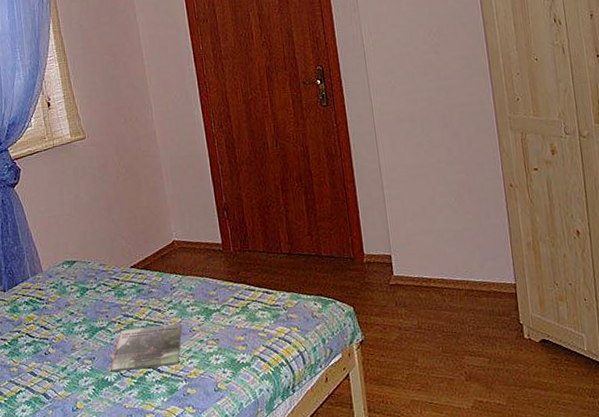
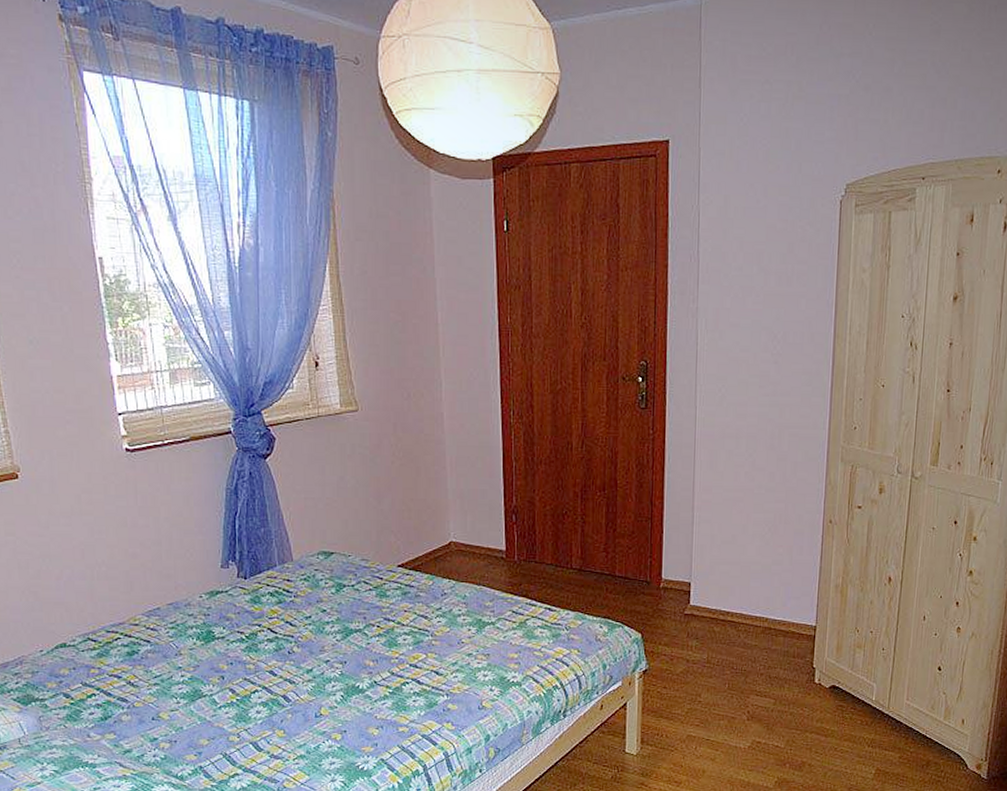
magazine: present [110,323,182,372] -> none [363,633,450,679]

